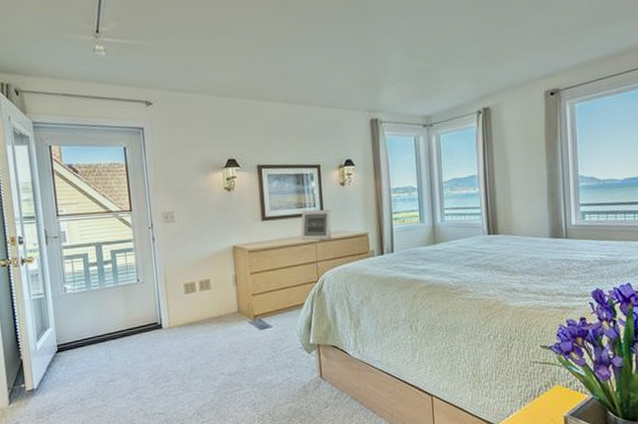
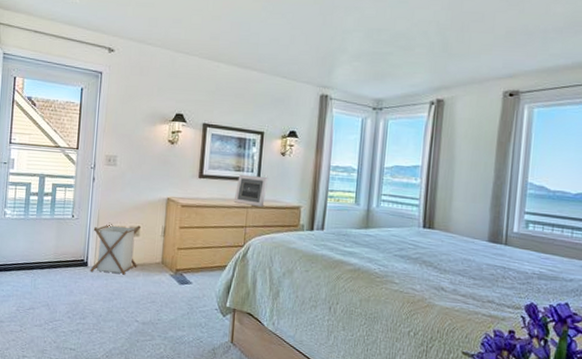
laundry basket: none [162,278,214,334] -> present [90,222,141,275]

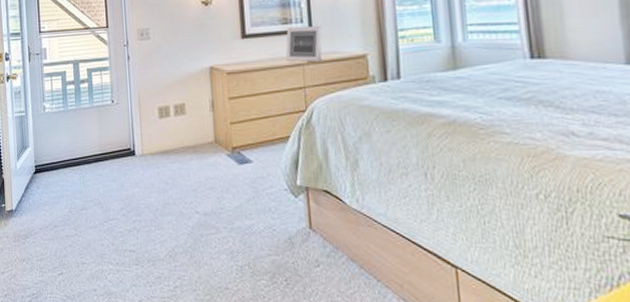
laundry basket: present [90,222,141,275] -> none [136,102,189,162]

